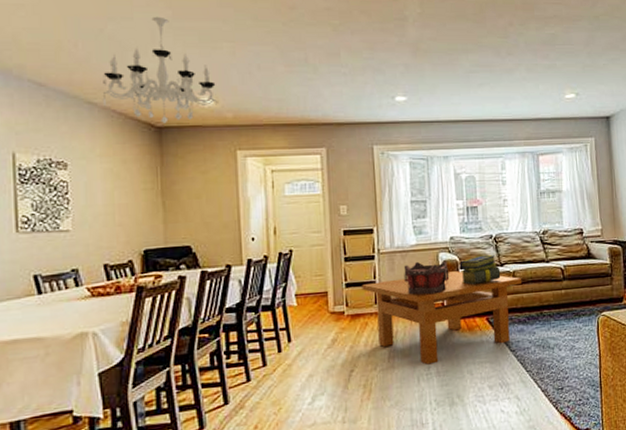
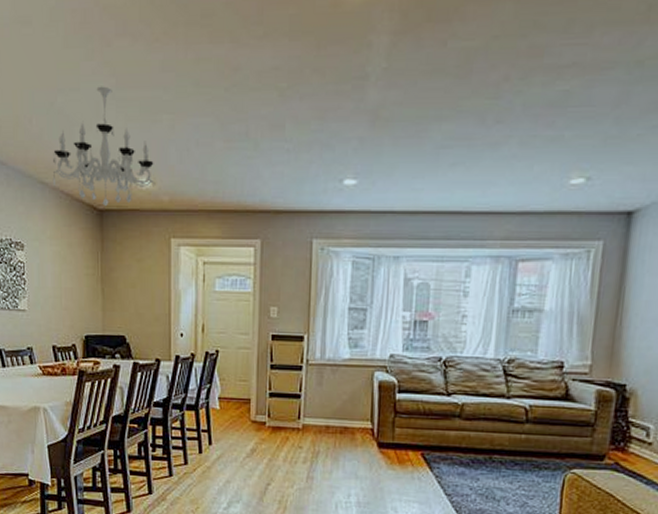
table: present [362,271,521,365] -> none [286,394,471,493]
decorative container: present [403,260,450,295] -> none [332,378,384,418]
stack of books: present [460,255,501,285] -> none [396,379,446,414]

